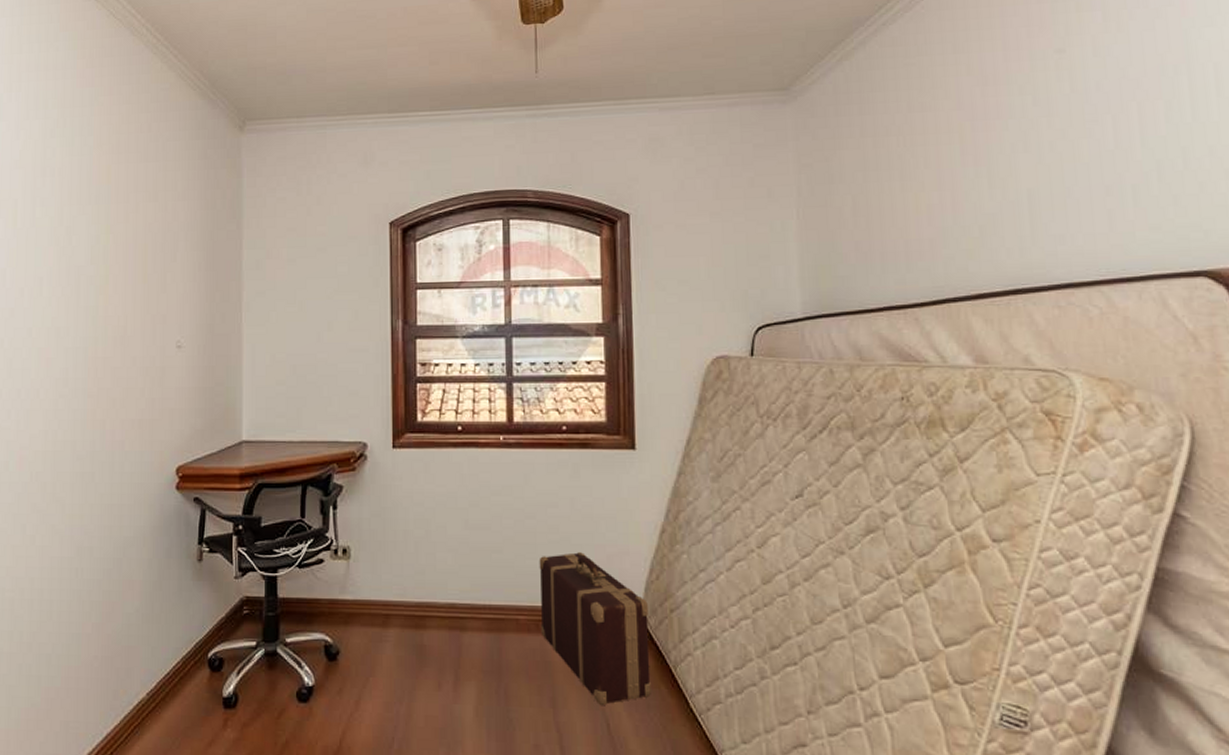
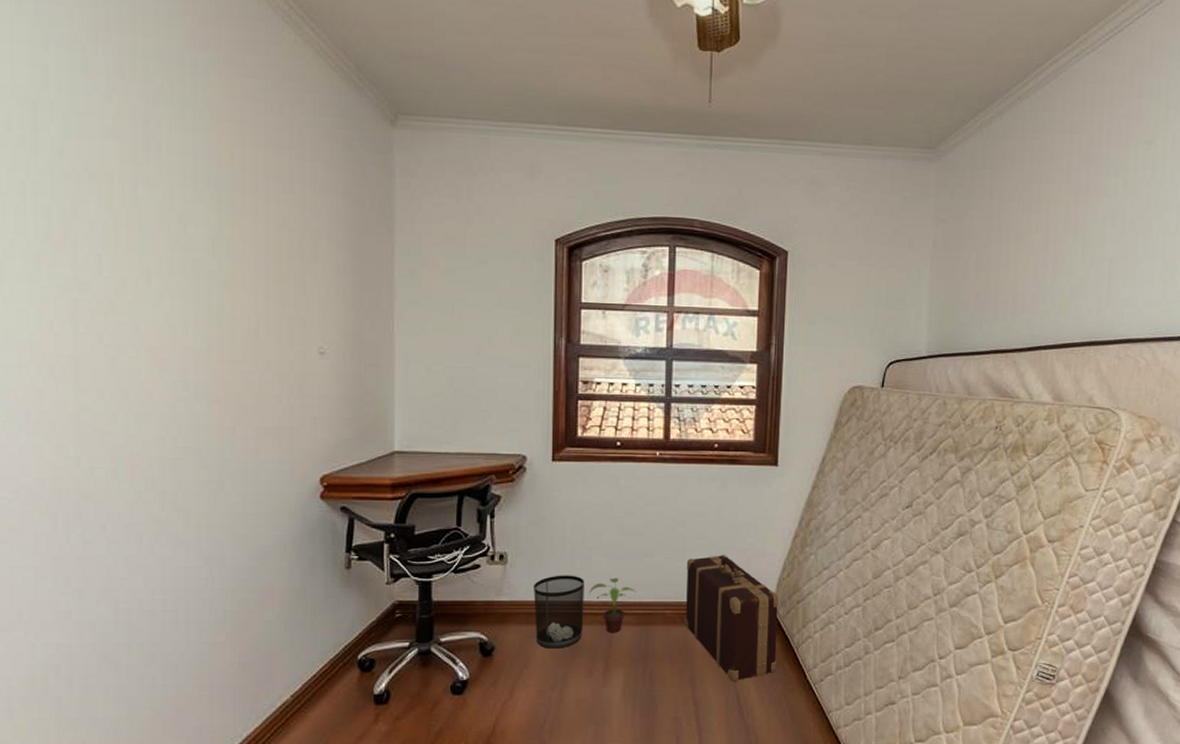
waste bin: none [378,572,430,656] -> present [534,575,584,649]
potted plant: none [435,576,486,640] -> present [589,577,636,633]

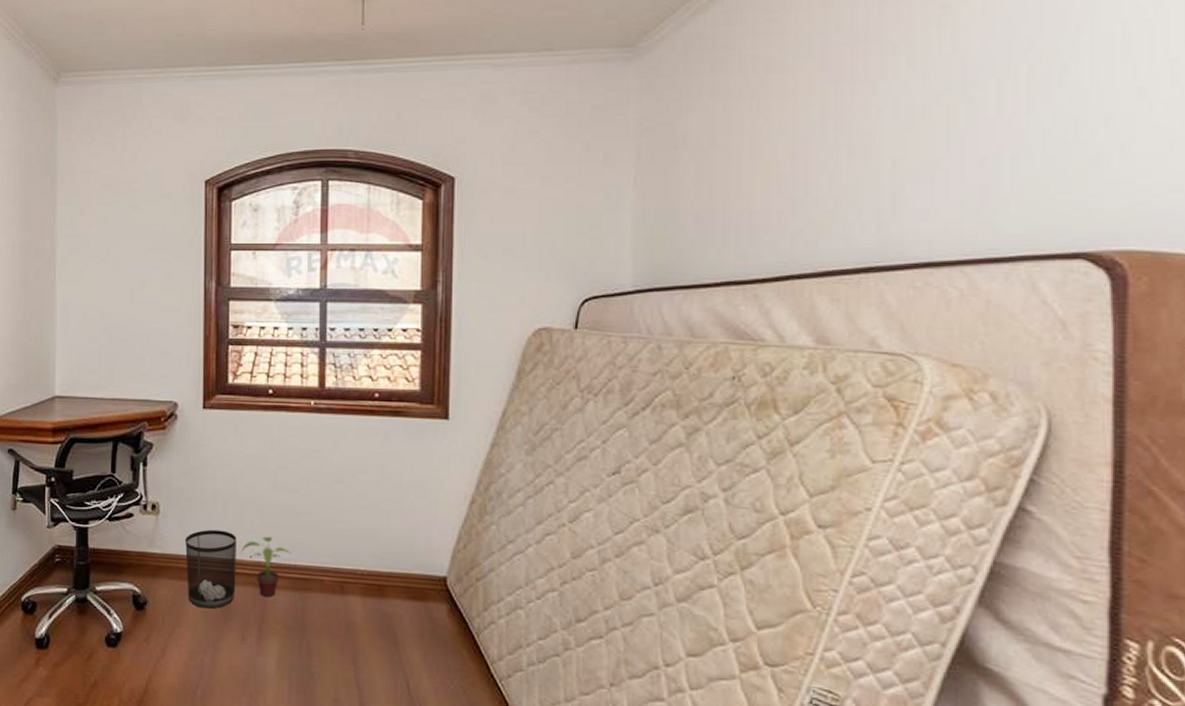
suitcase: present [684,555,779,681] -> none [345,518,454,666]

